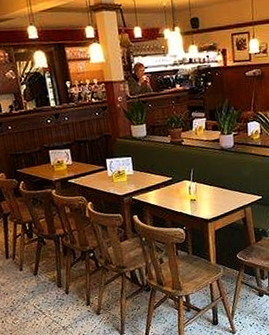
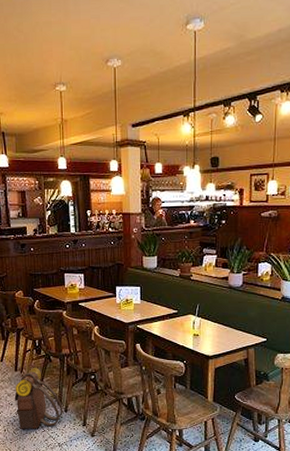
backpack: none [8,252,64,319] -> present [14,367,63,430]

